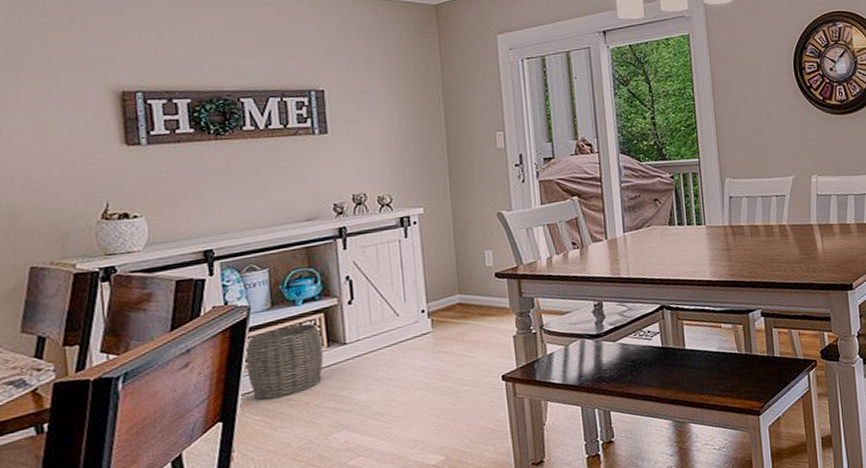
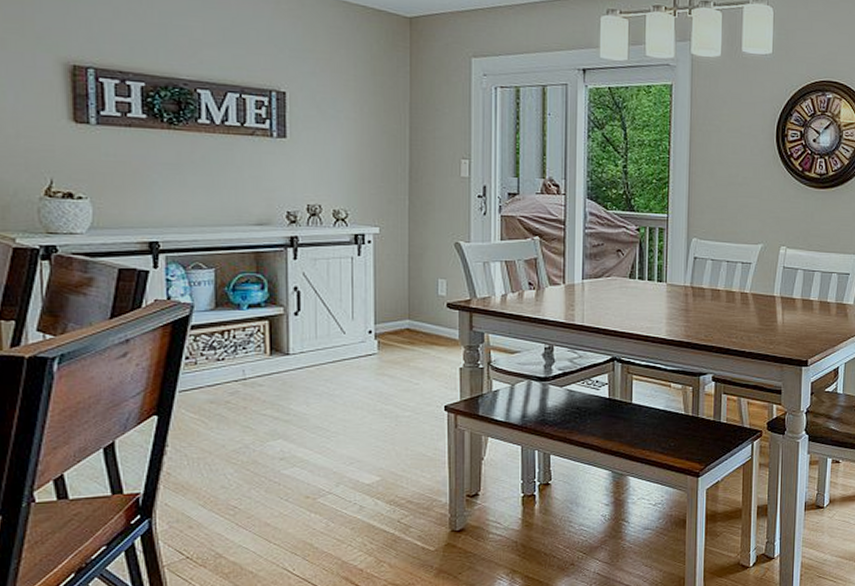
woven basket: present [246,324,324,400] -> none [186,330,265,400]

